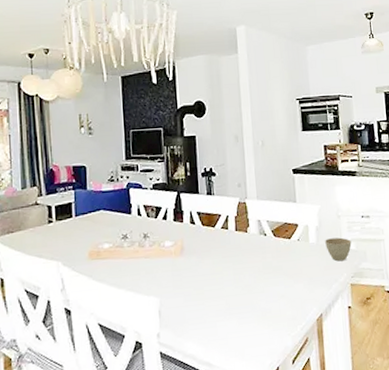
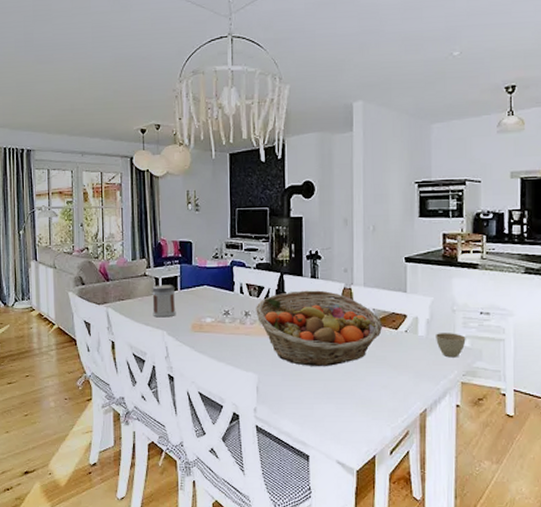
jar: none [44,212,72,248] -> present [152,285,176,318]
fruit basket: none [154,206,277,284] -> present [256,290,383,366]

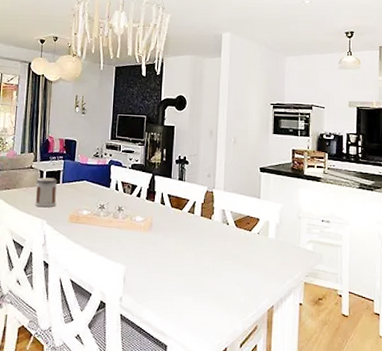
fruit basket: present [256,290,383,366] -> none [128,191,239,261]
cup: present [436,333,466,358] -> none [284,236,309,260]

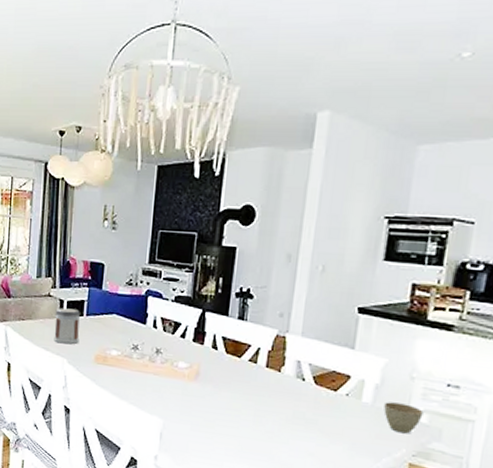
cup: none [284,236,309,260] -> present [384,402,424,434]

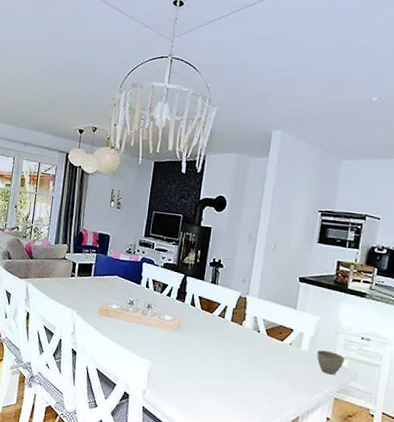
jar: present [54,308,80,344] -> none [66,269,89,299]

